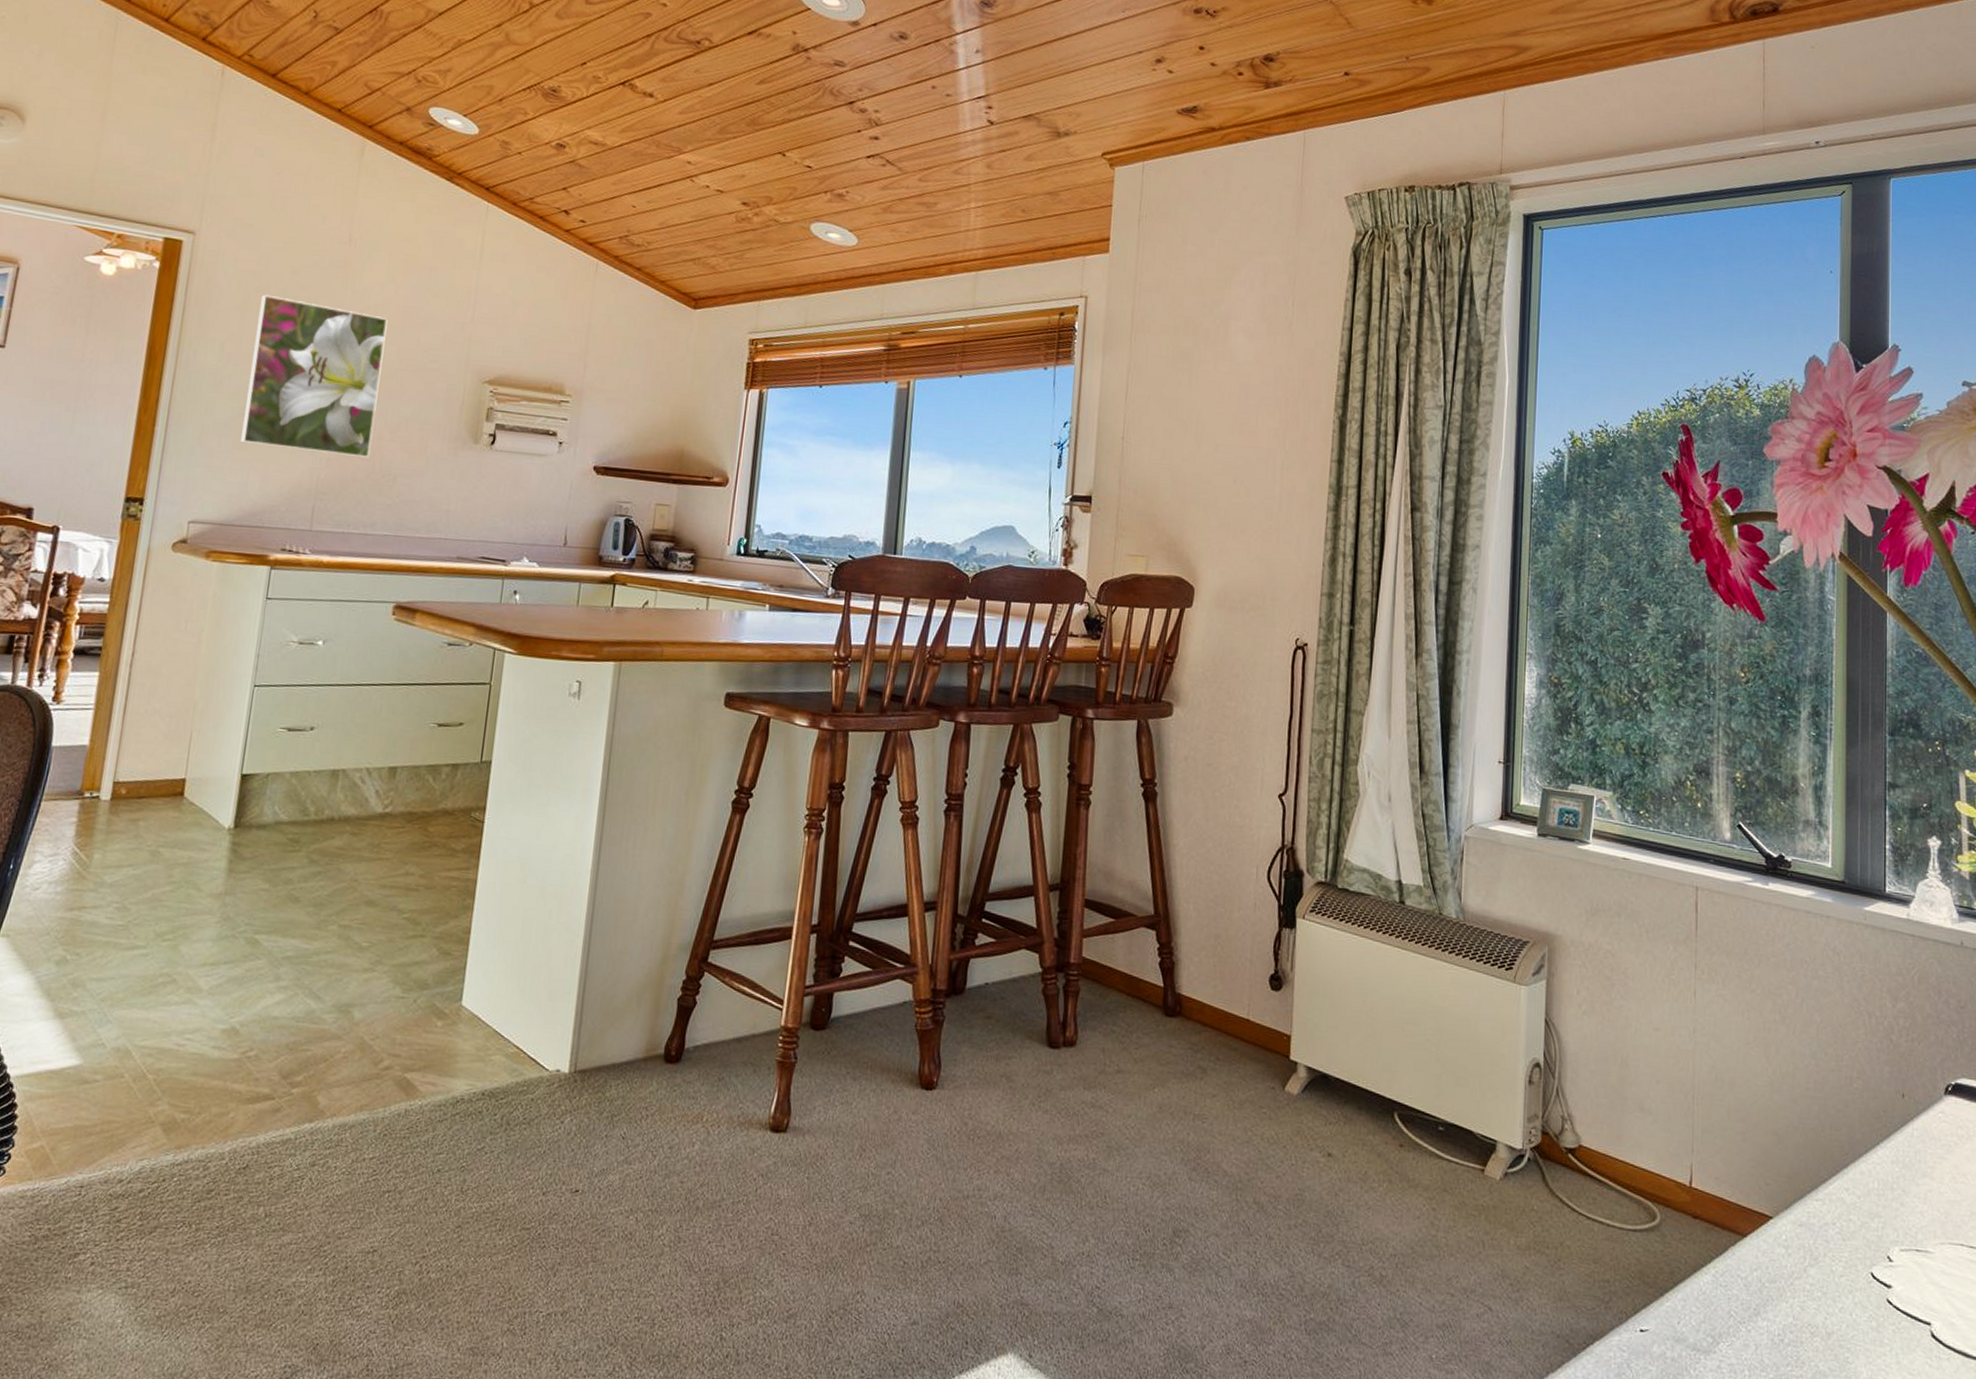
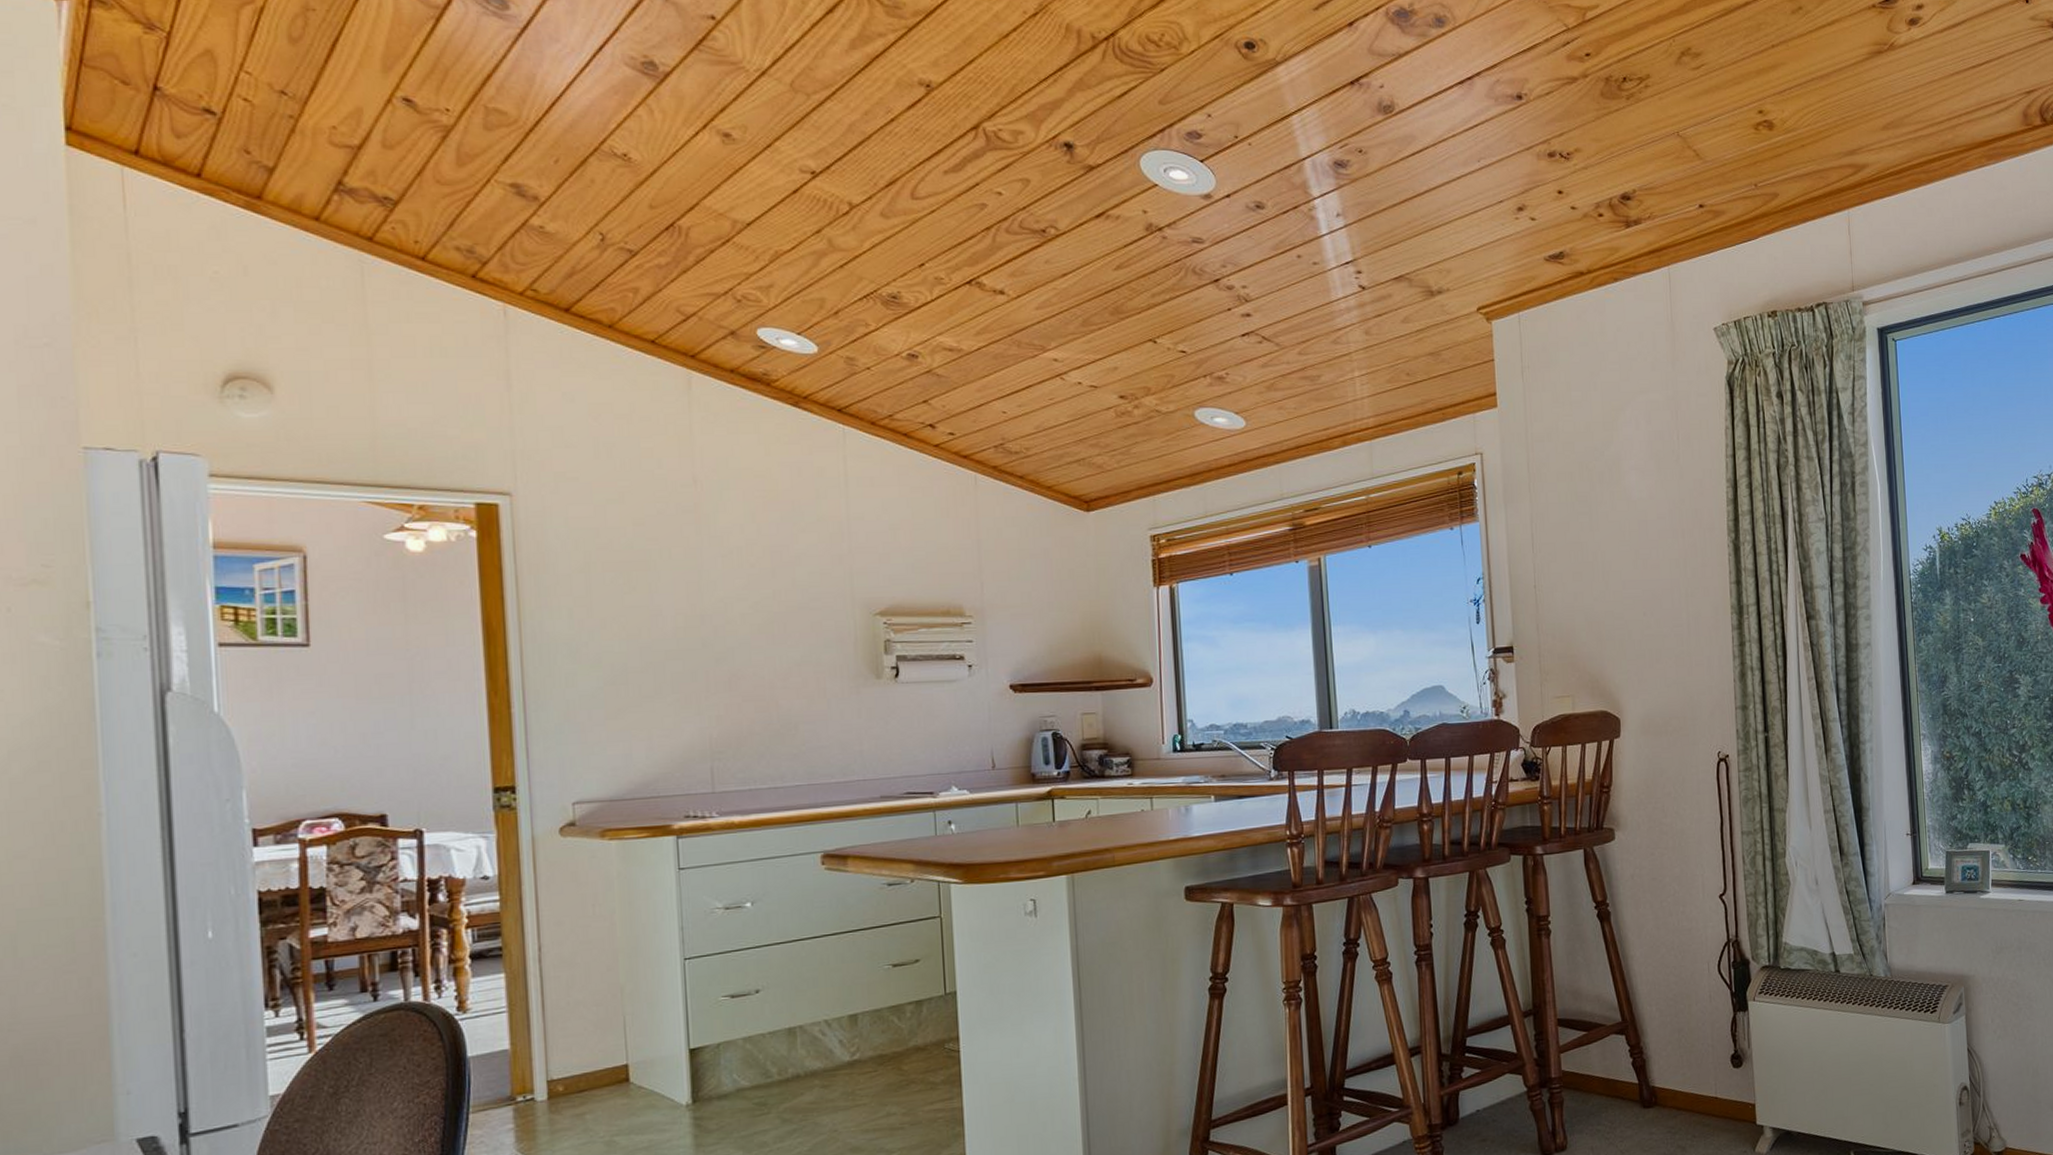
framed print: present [240,294,388,459] -> none [605,551,764,713]

